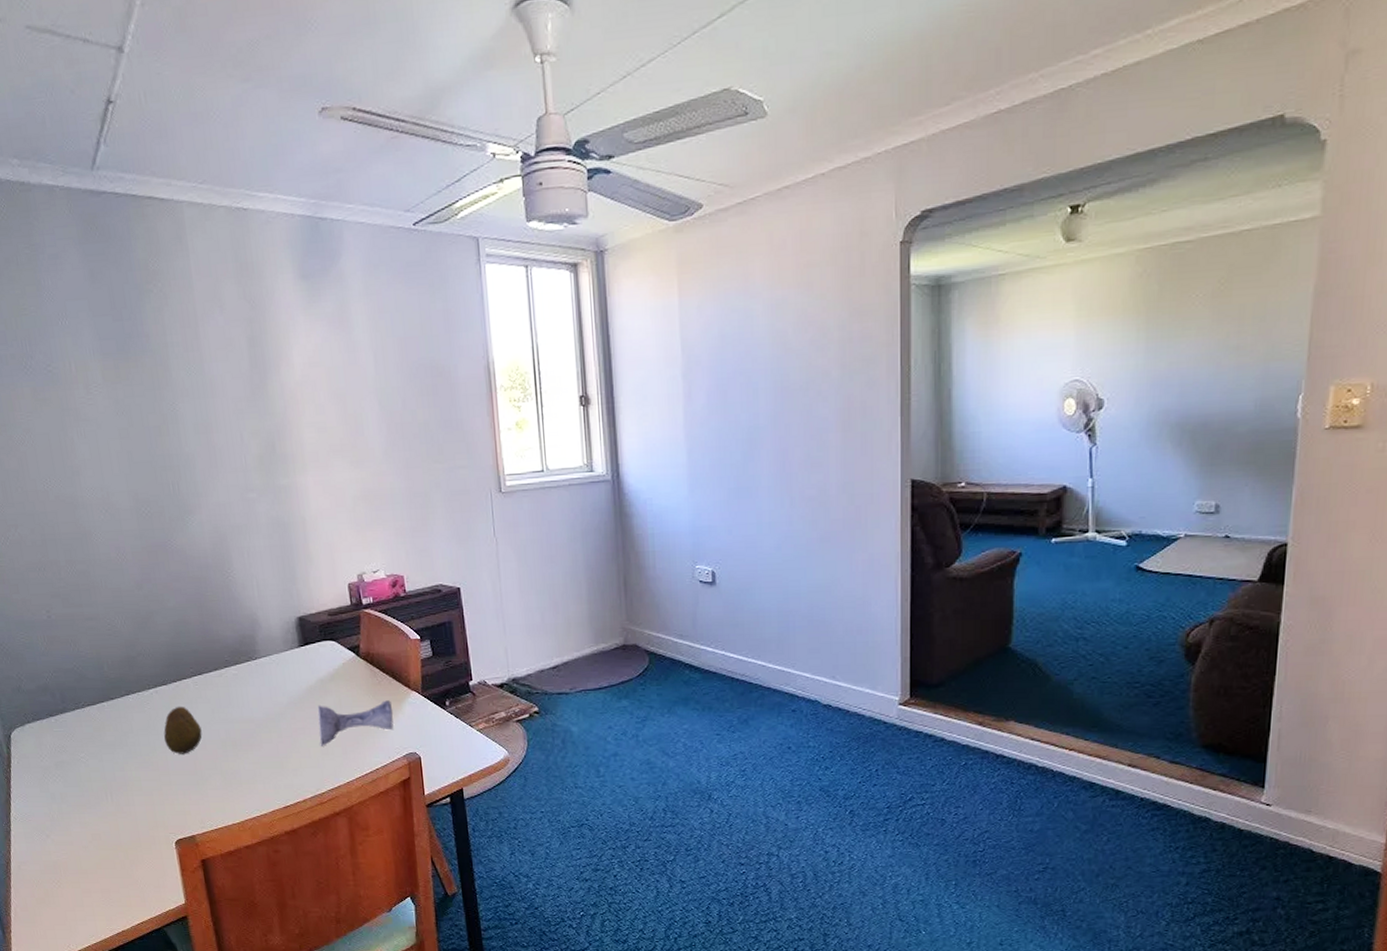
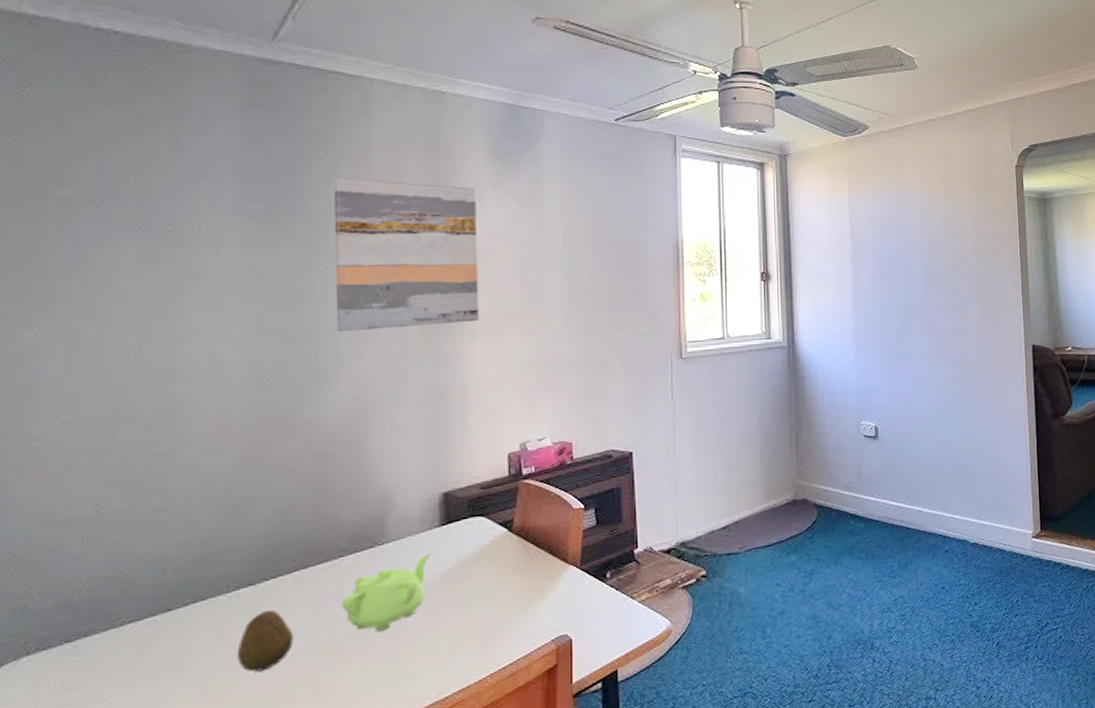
wall art: none [165,310,309,465] -> present [333,177,480,332]
teapot: none [231,670,296,732] -> present [341,553,431,631]
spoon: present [317,700,394,746] -> none [450,578,544,641]

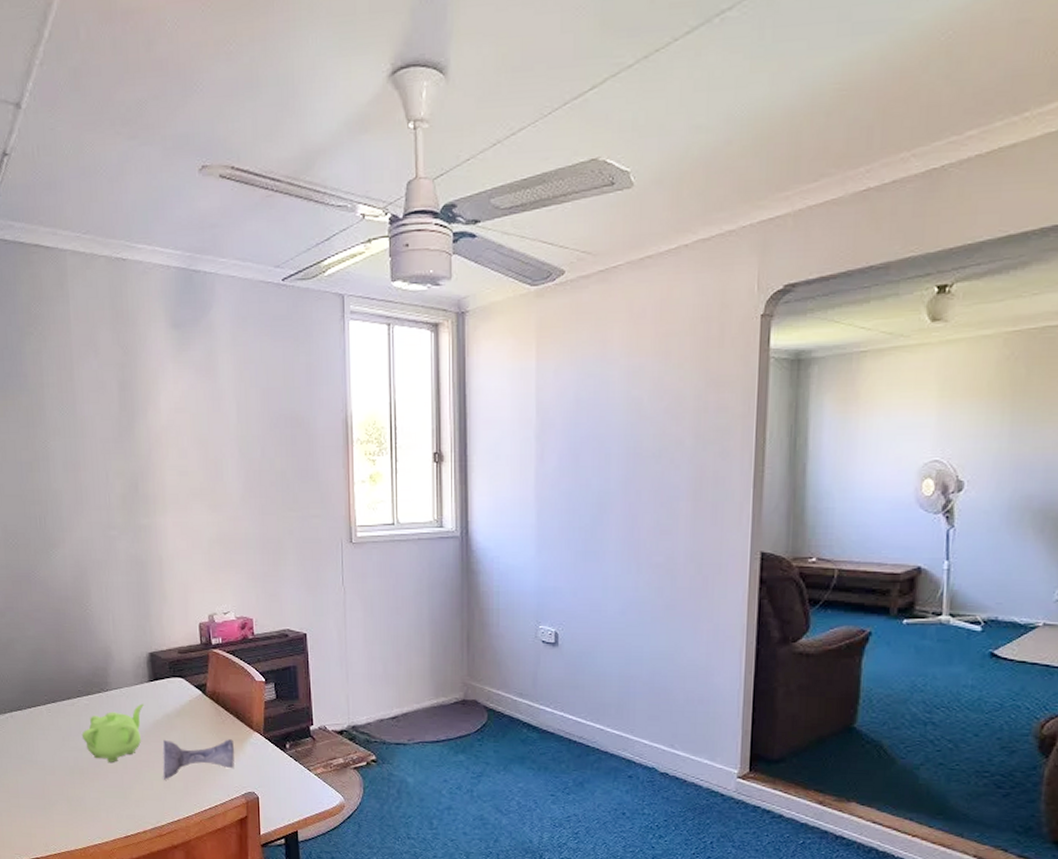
fruit: present [238,609,294,673] -> none [16,731,52,778]
wall art: present [333,177,480,332] -> none [43,352,169,501]
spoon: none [450,578,544,641] -> present [162,739,234,780]

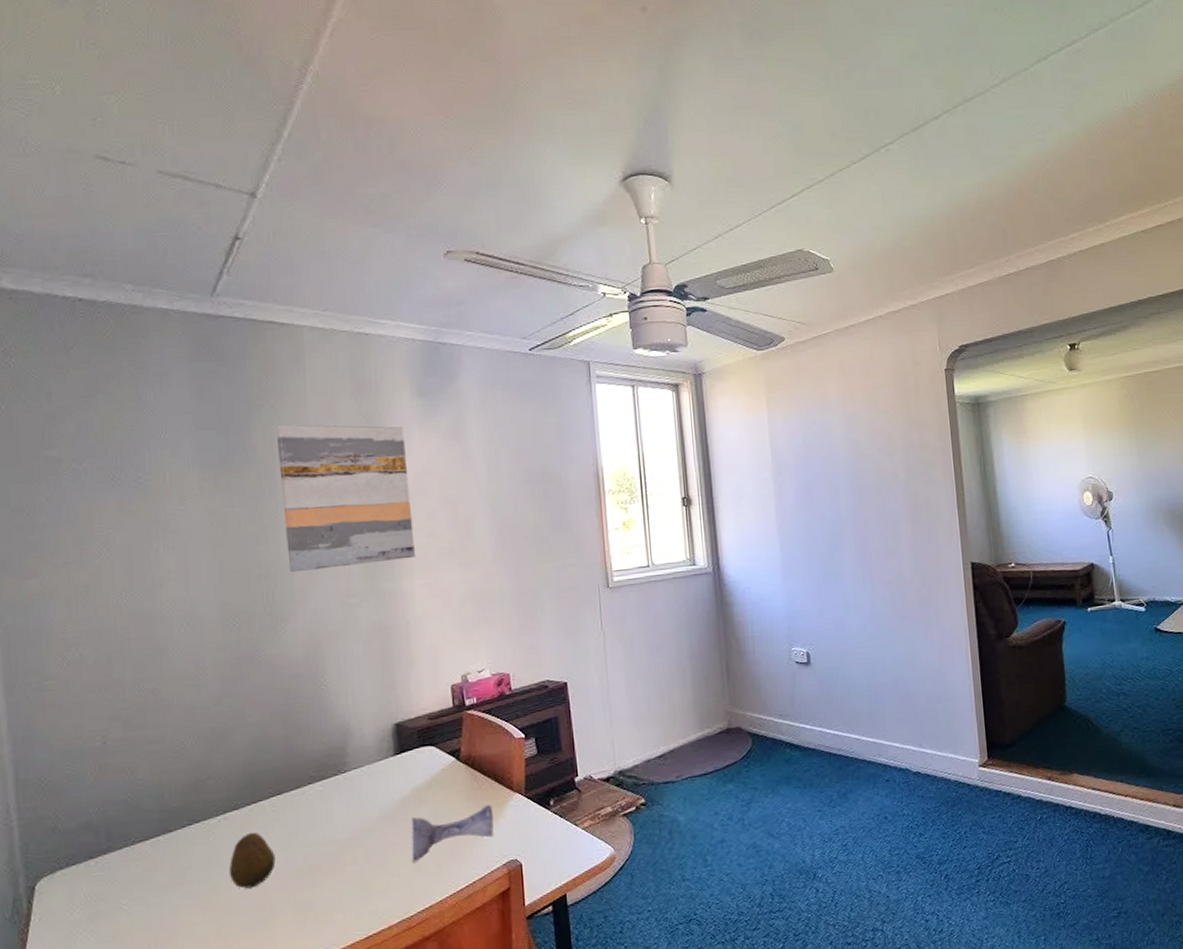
fruit: none [16,731,52,778] -> present [229,832,276,889]
wall art: none [43,352,169,501] -> present [275,424,416,573]
teapot: present [81,703,144,762] -> none [313,780,389,853]

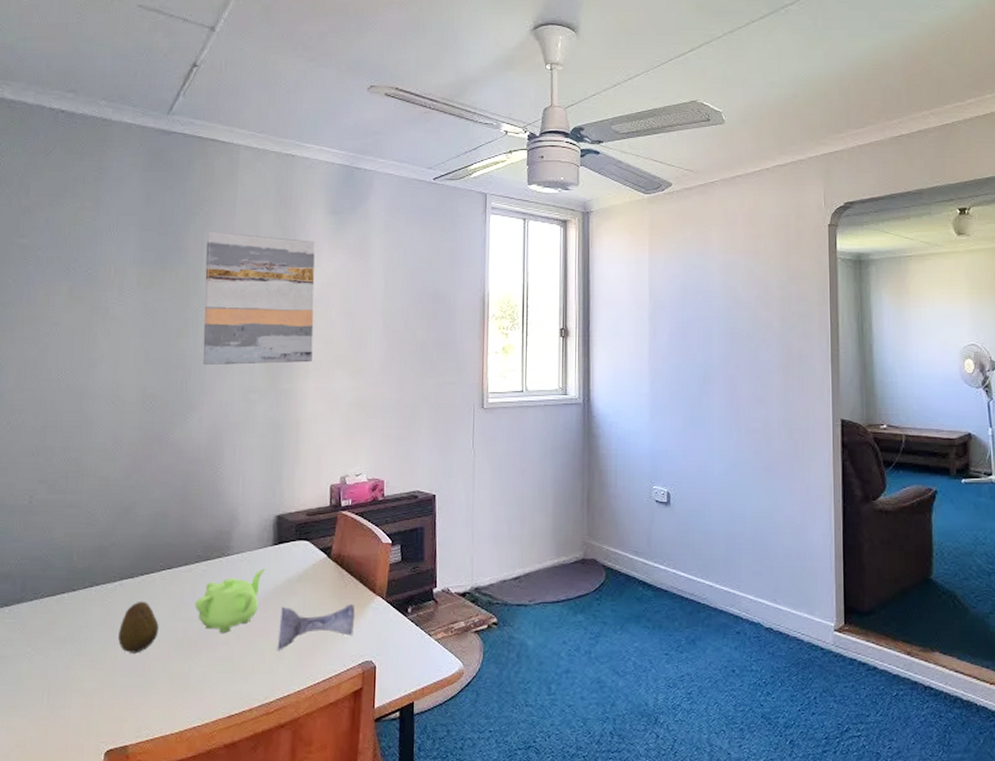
teapot: none [313,780,389,853] -> present [194,568,265,633]

